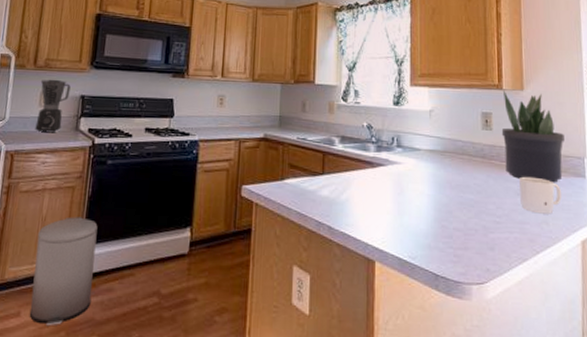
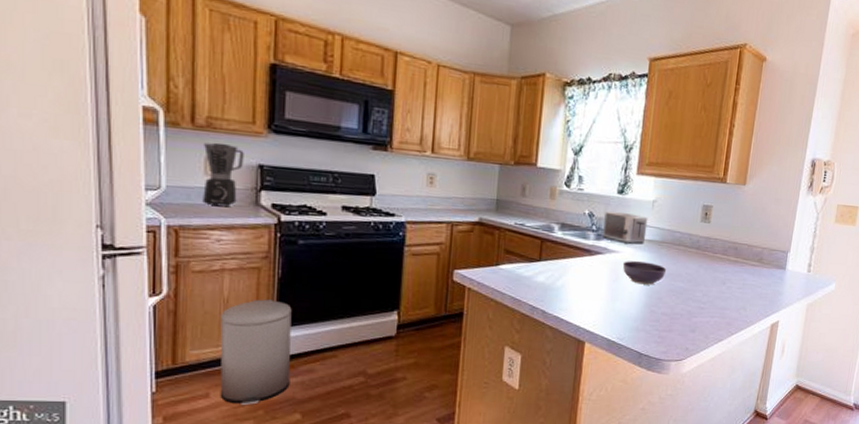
toaster: none [383,122,427,156] -> present [602,211,648,246]
bowl: none [406,172,453,197] -> present [622,261,667,285]
planter: present [501,90,565,182] -> none [716,184,775,273]
mug: present [519,176,562,214] -> none [724,267,763,301]

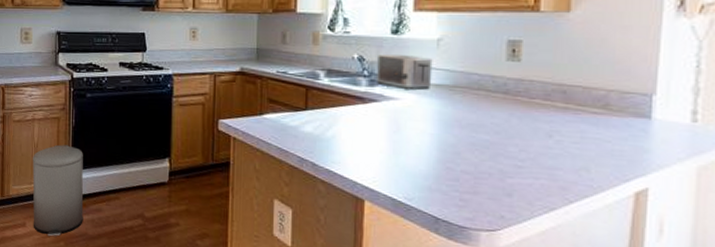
blender: present [202,142,244,208] -> none [19,16,47,68]
bowl: present [622,261,667,285] -> none [404,109,464,137]

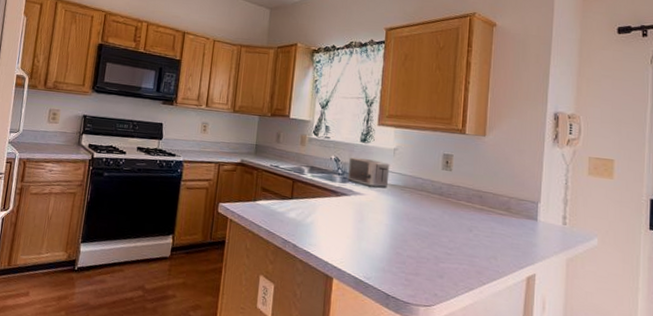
pedal bin: present [32,144,84,237] -> none [36,218,94,307]

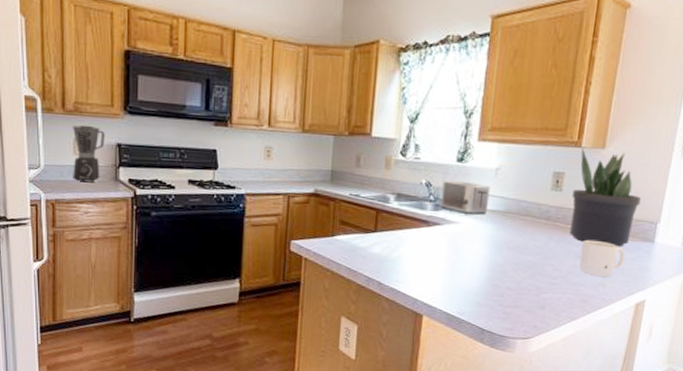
blender: none [44,99,75,146] -> present [72,125,105,183]
planter: none [460,135,521,222] -> present [569,148,641,246]
mug: none [472,214,513,251] -> present [579,239,626,277]

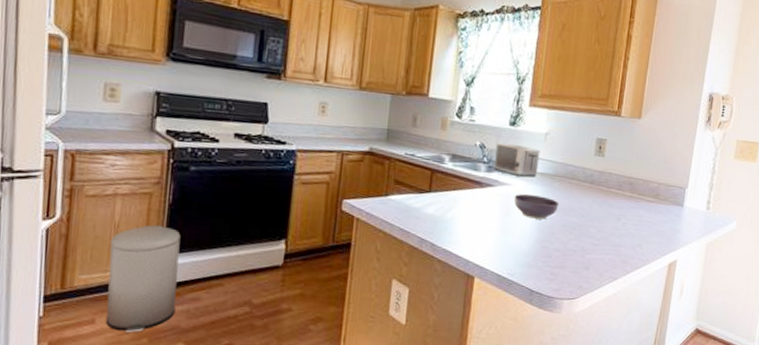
blender: present [72,125,105,183] -> none [100,69,142,133]
pedal bin: none [89,265,148,361] -> present [105,224,181,334]
bowl: none [462,232,512,258] -> present [514,194,560,219]
planter: present [569,148,641,246] -> none [611,117,671,209]
mug: present [579,239,626,277] -> none [619,202,660,239]

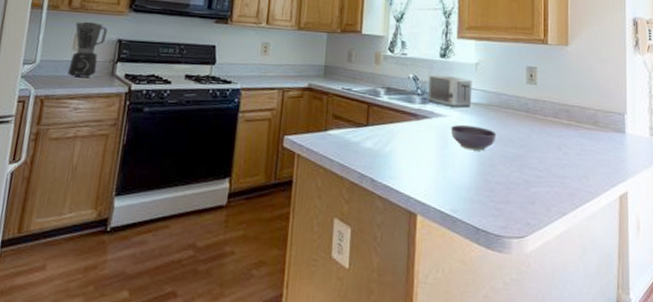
blender: none [100,69,142,133] -> present [67,21,107,78]
pedal bin: present [105,224,181,334] -> none [55,166,132,281]

